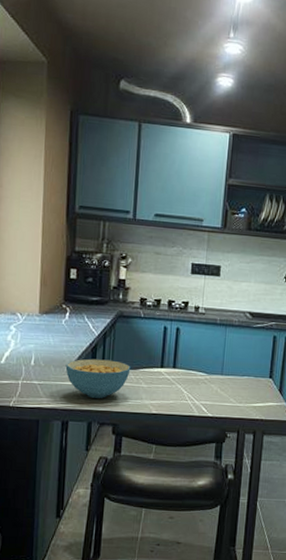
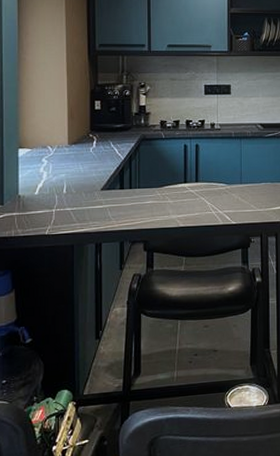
cereal bowl: present [65,358,131,398] -> none [96,181,157,218]

